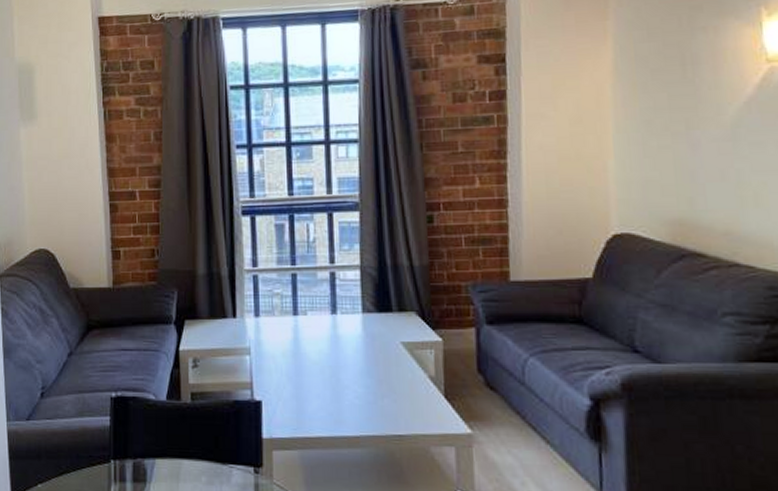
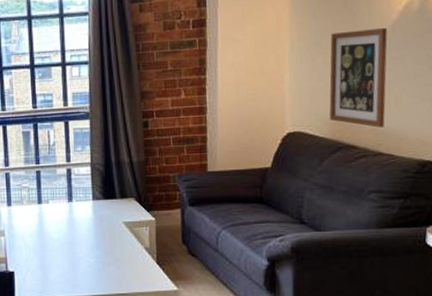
wall art: none [666,105,742,231] -> present [329,28,388,128]

